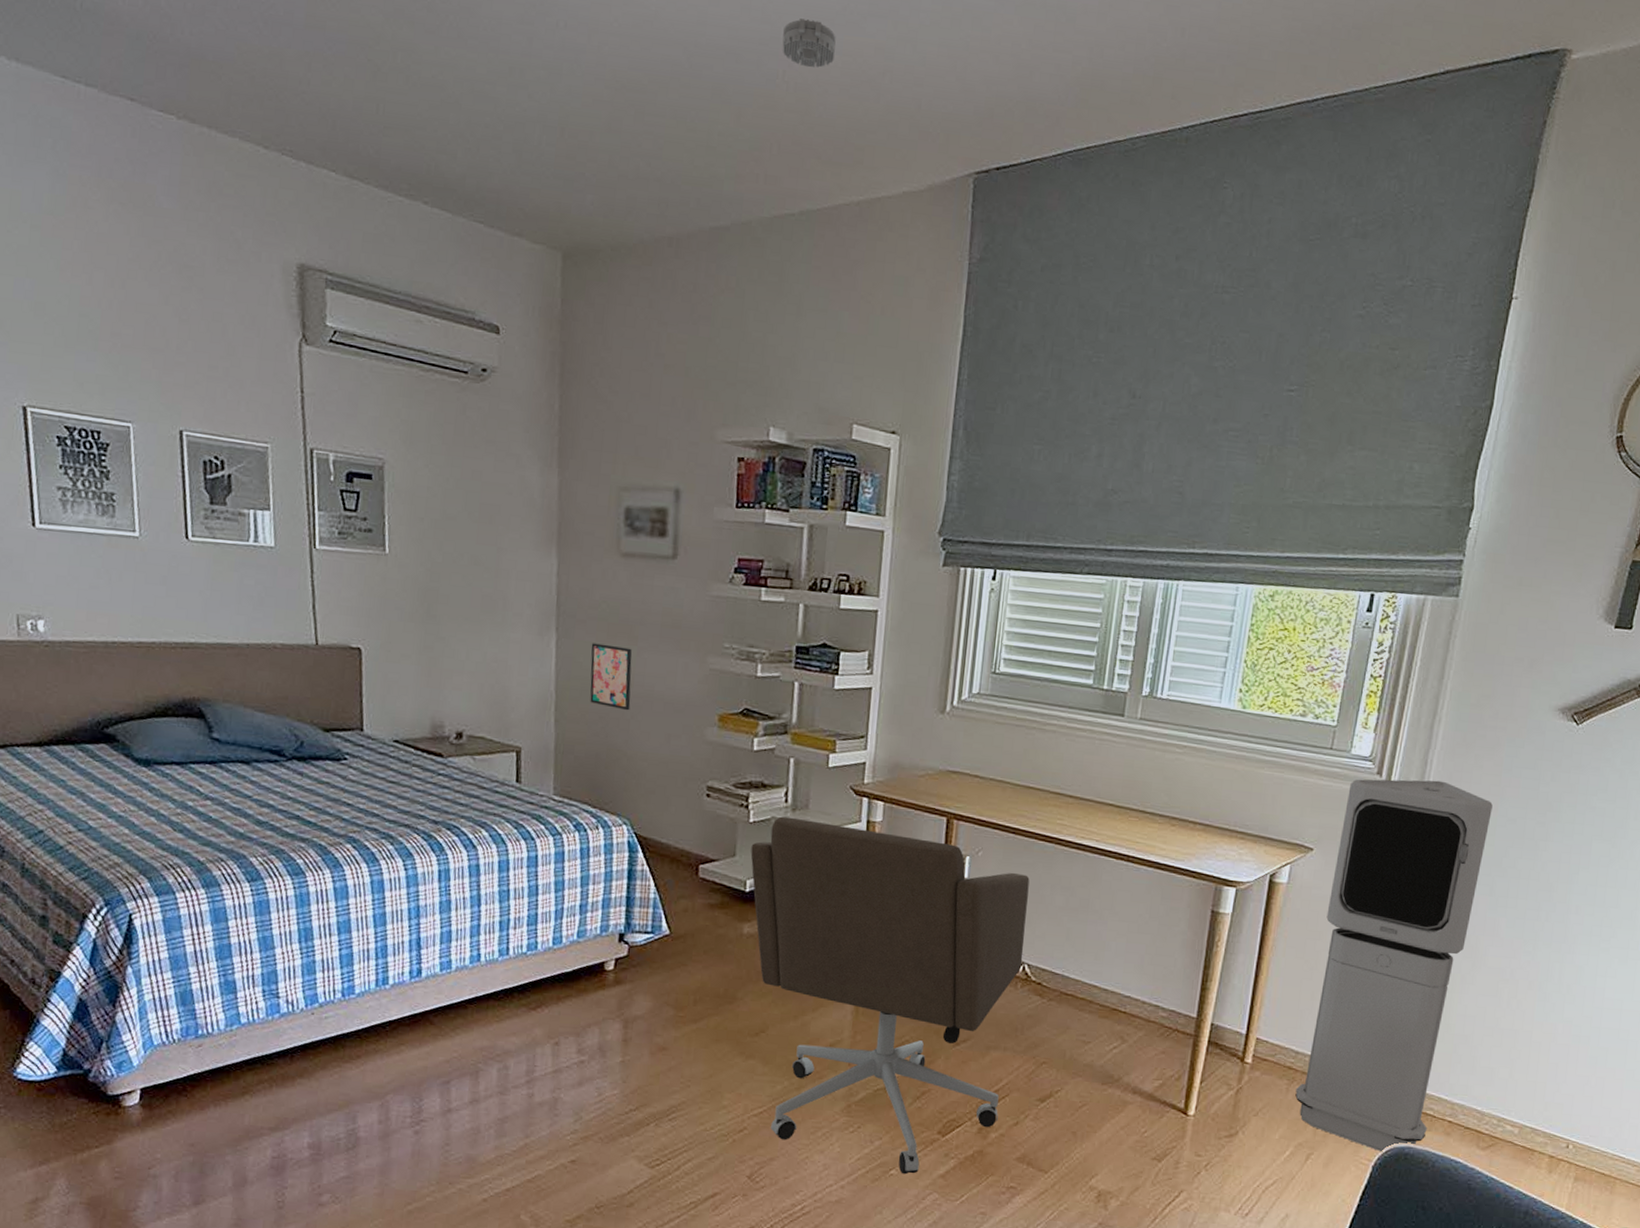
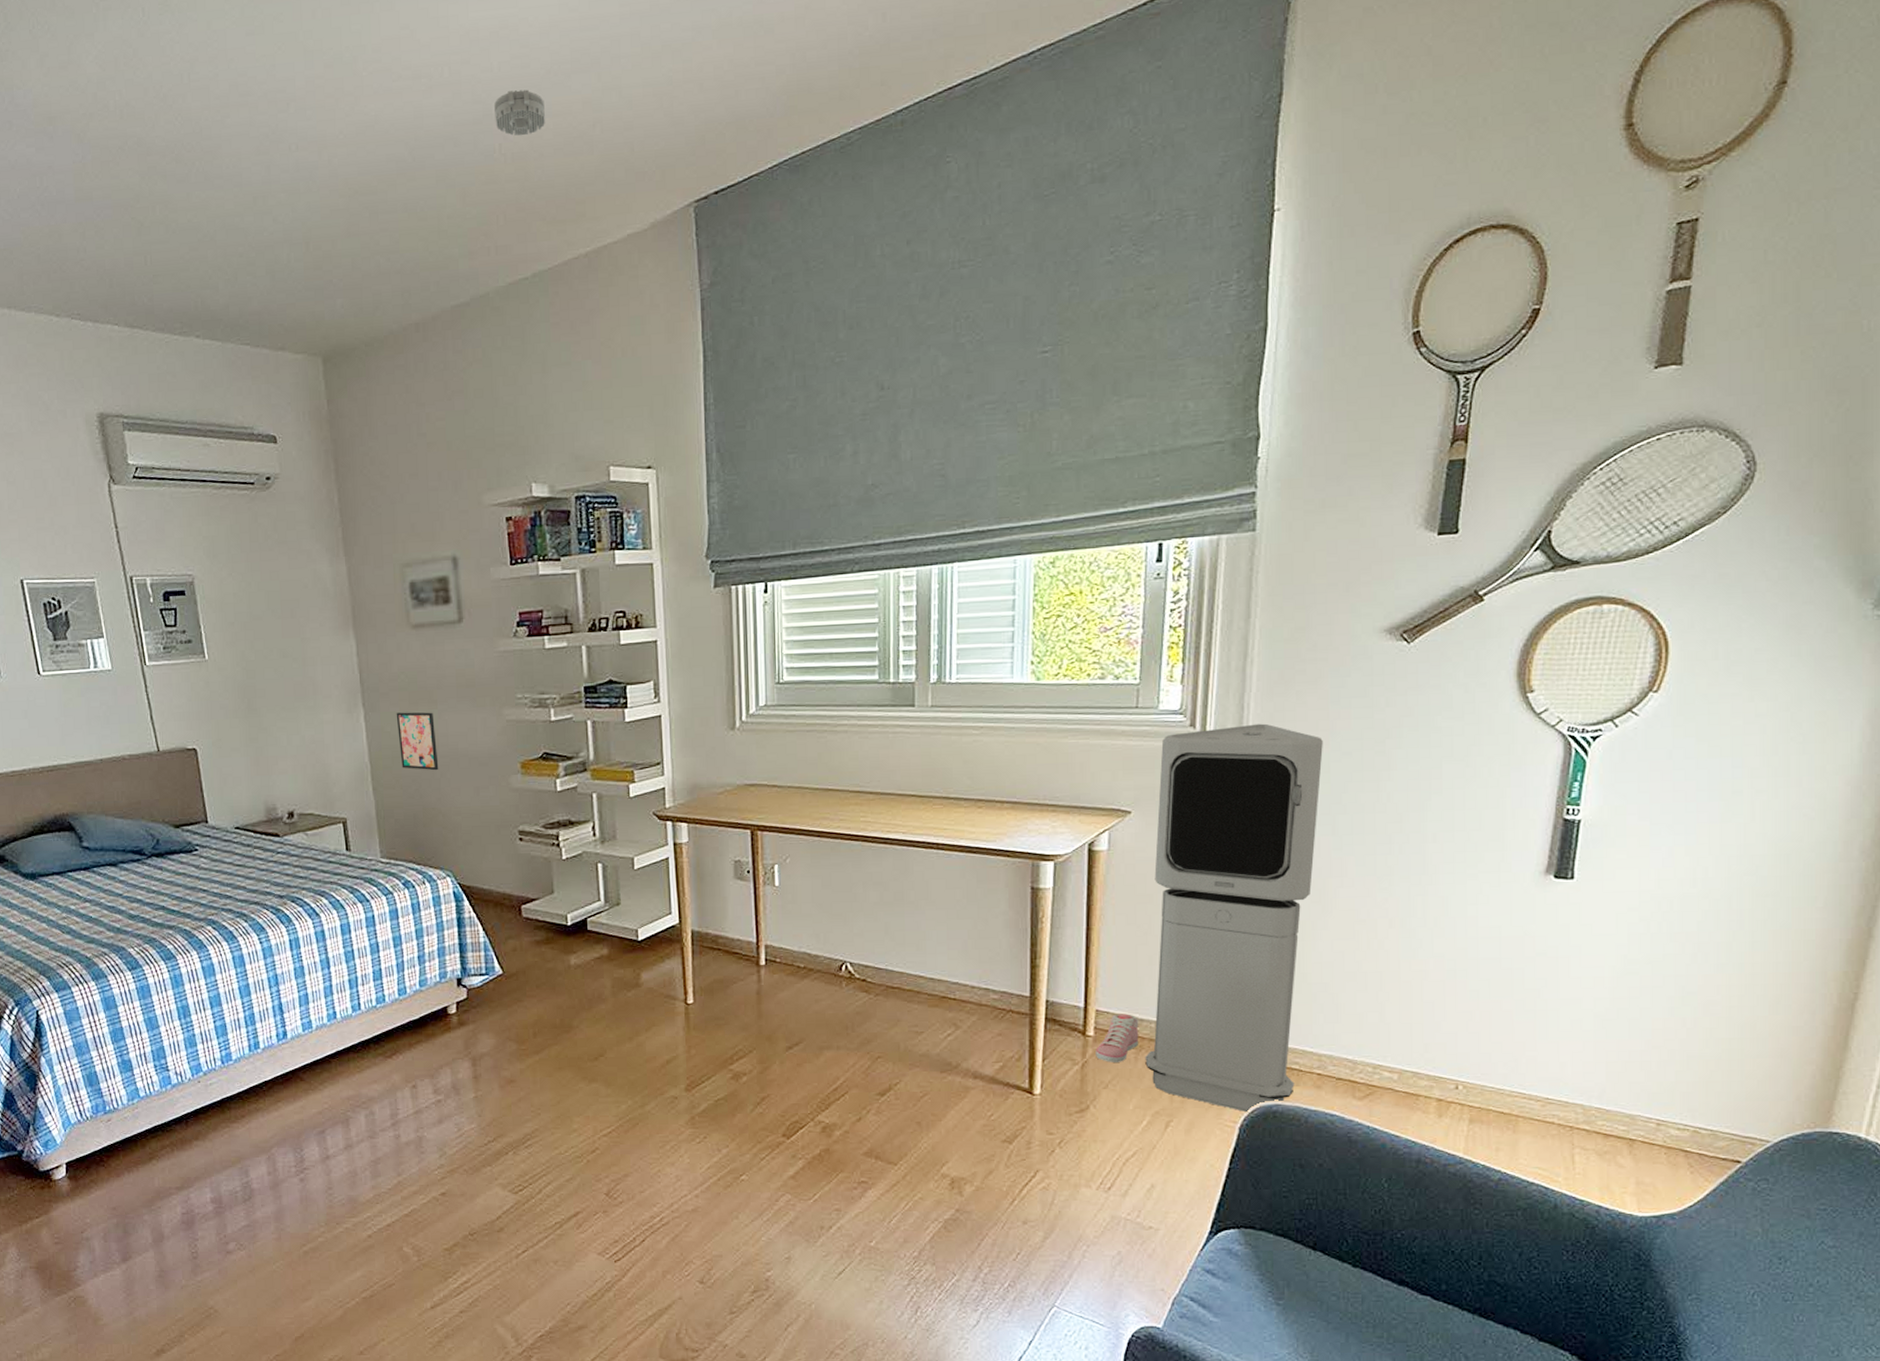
office chair: present [750,816,1030,1175] -> none [567,849,844,1179]
sneaker: none [1250,1044,1295,1092] -> present [1096,1014,1139,1062]

